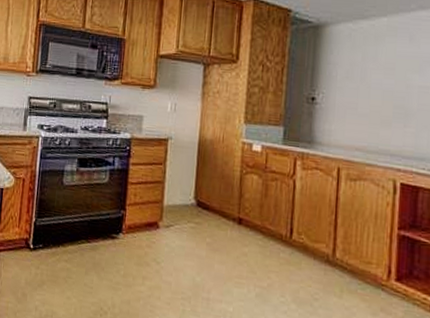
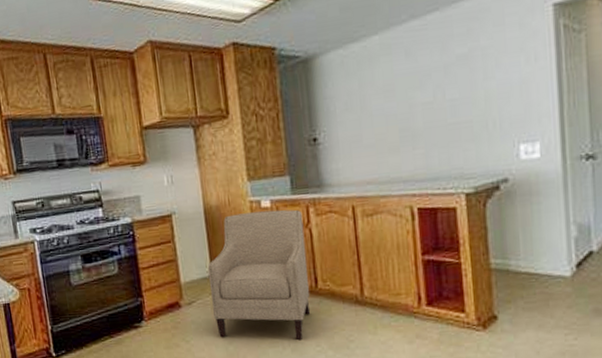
chair: none [188,151,290,286] -> present [207,209,311,340]

